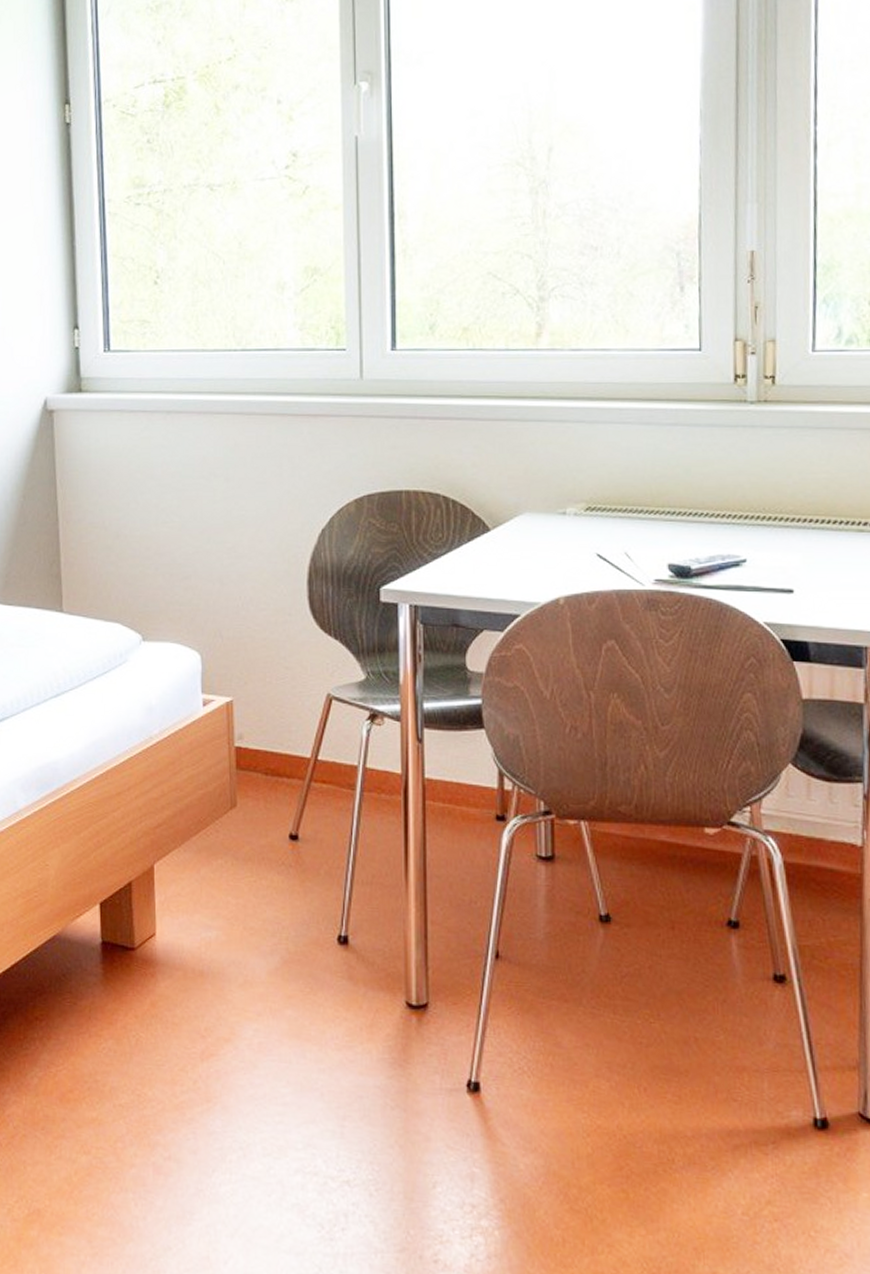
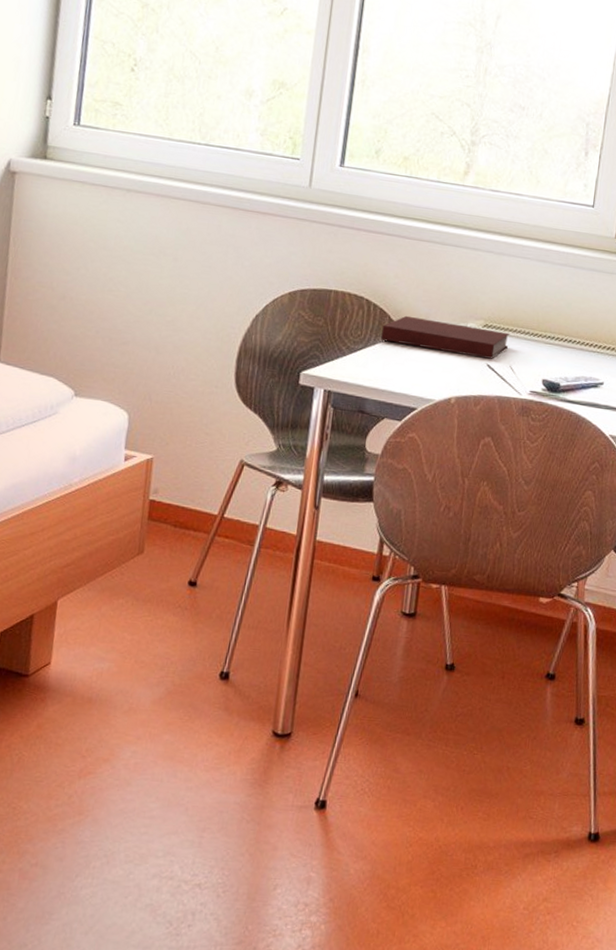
notebook: none [466,508,620,547] -> present [381,315,510,359]

